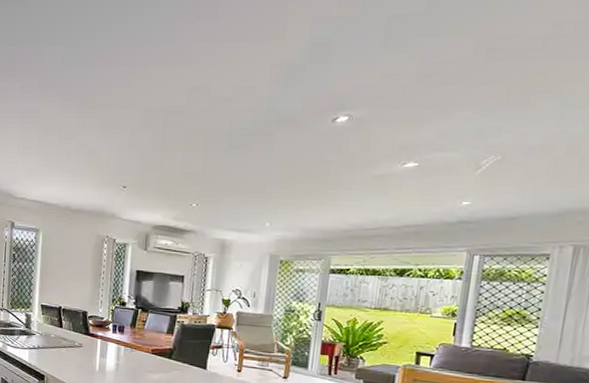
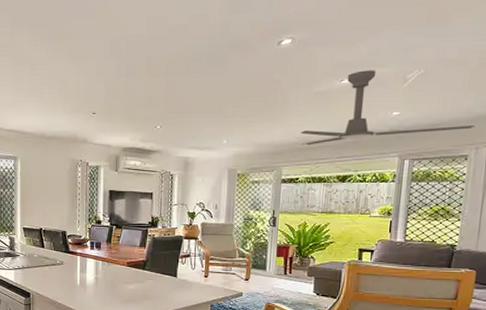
ceiling fan: none [353,154,559,234] -> present [300,70,474,146]

